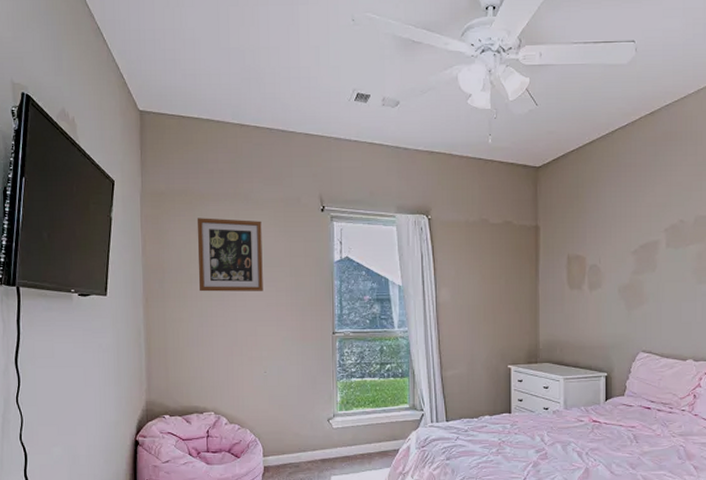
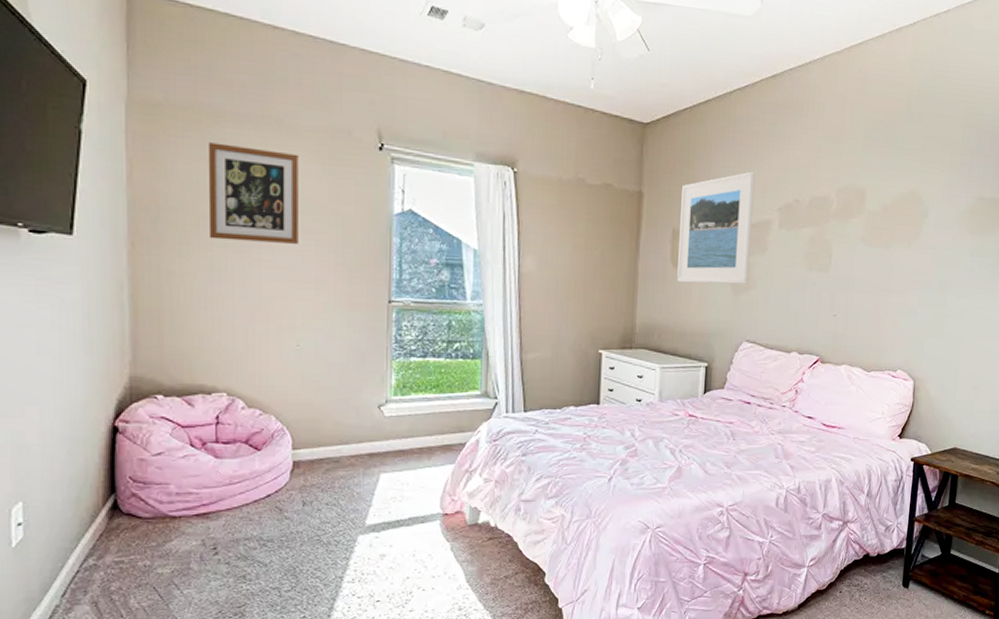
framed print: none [574,199,640,302] -> present [677,171,755,285]

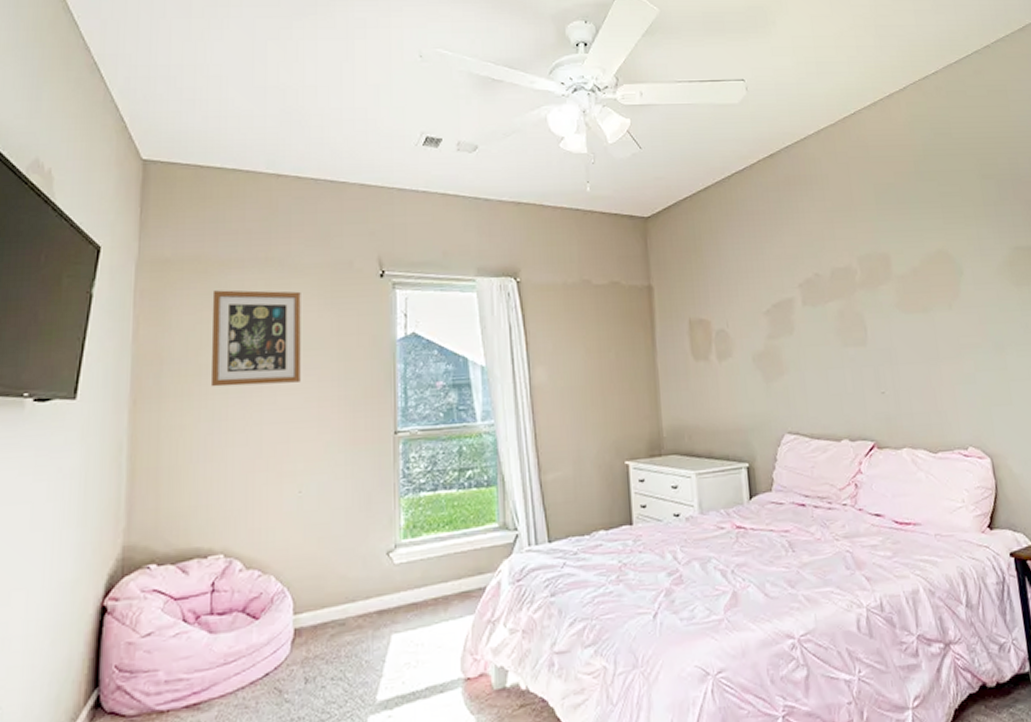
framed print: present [677,171,755,285] -> none [693,251,779,376]

